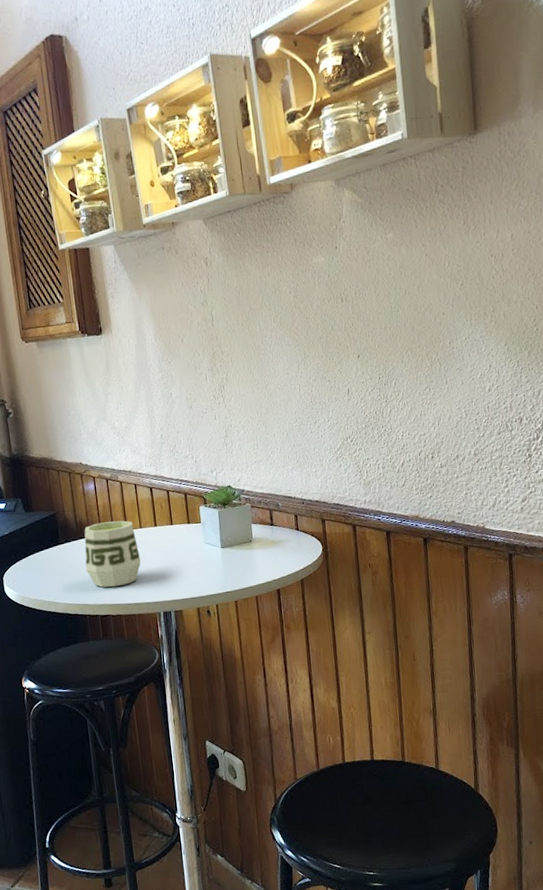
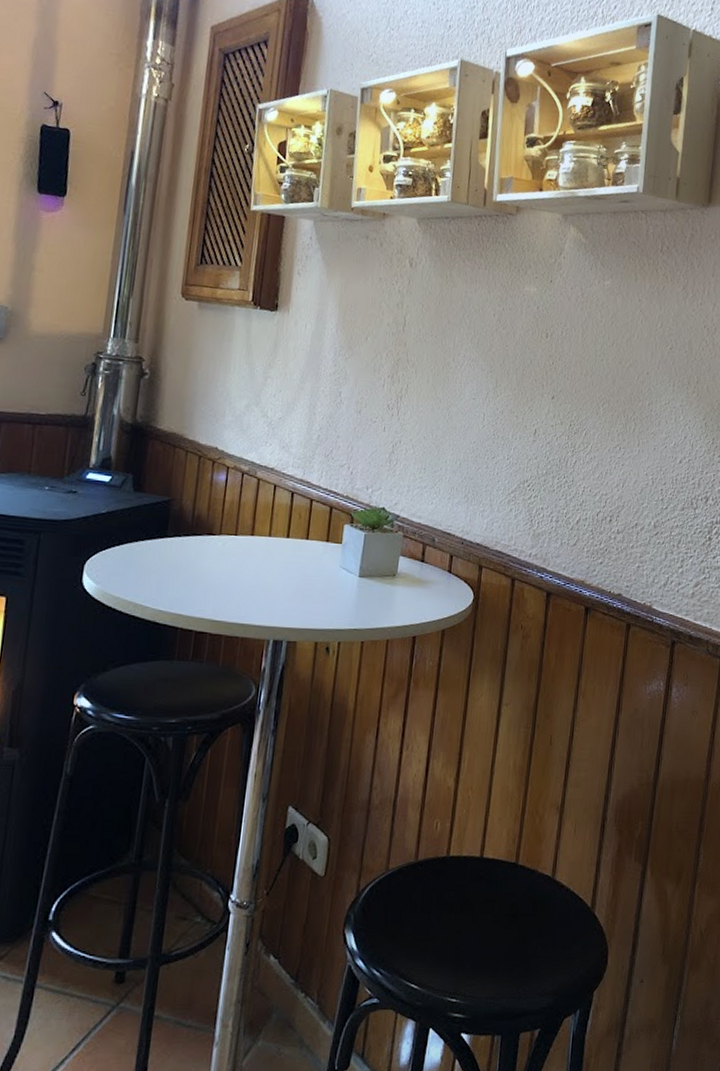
cup: present [84,520,141,587] -> none [190,521,262,600]

